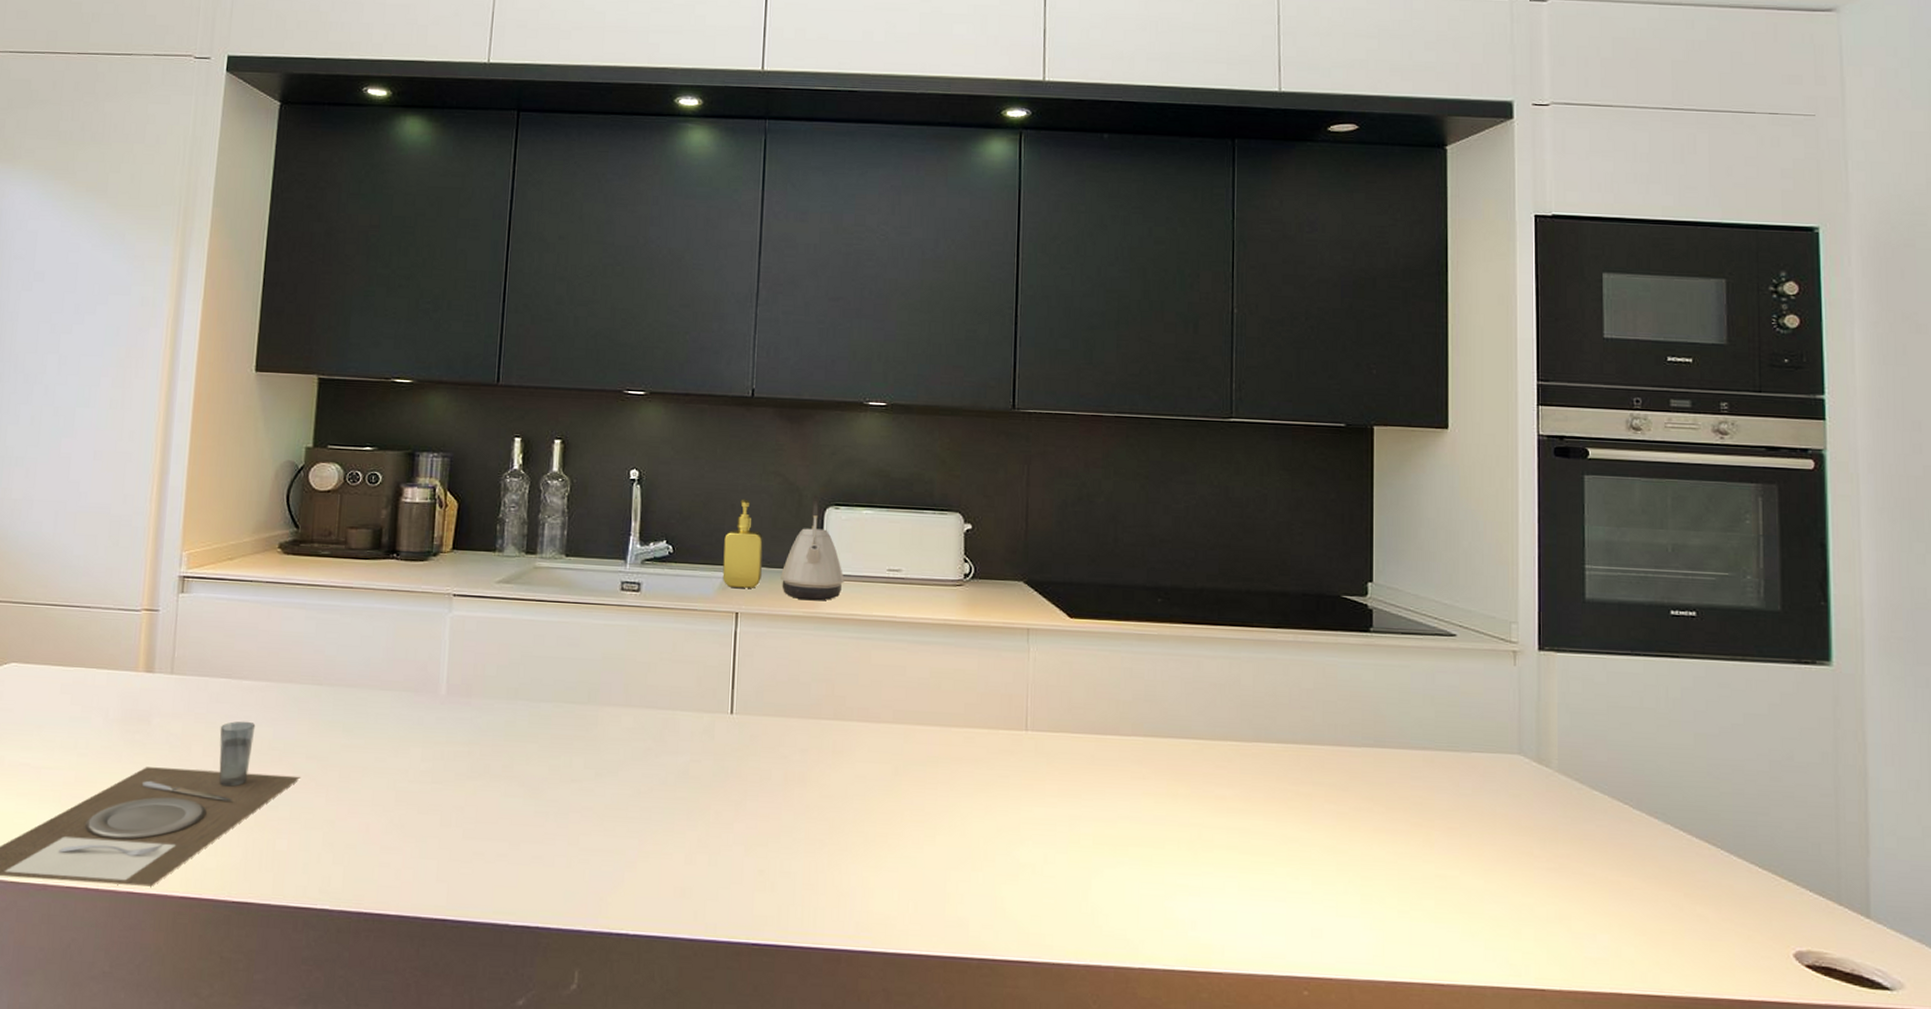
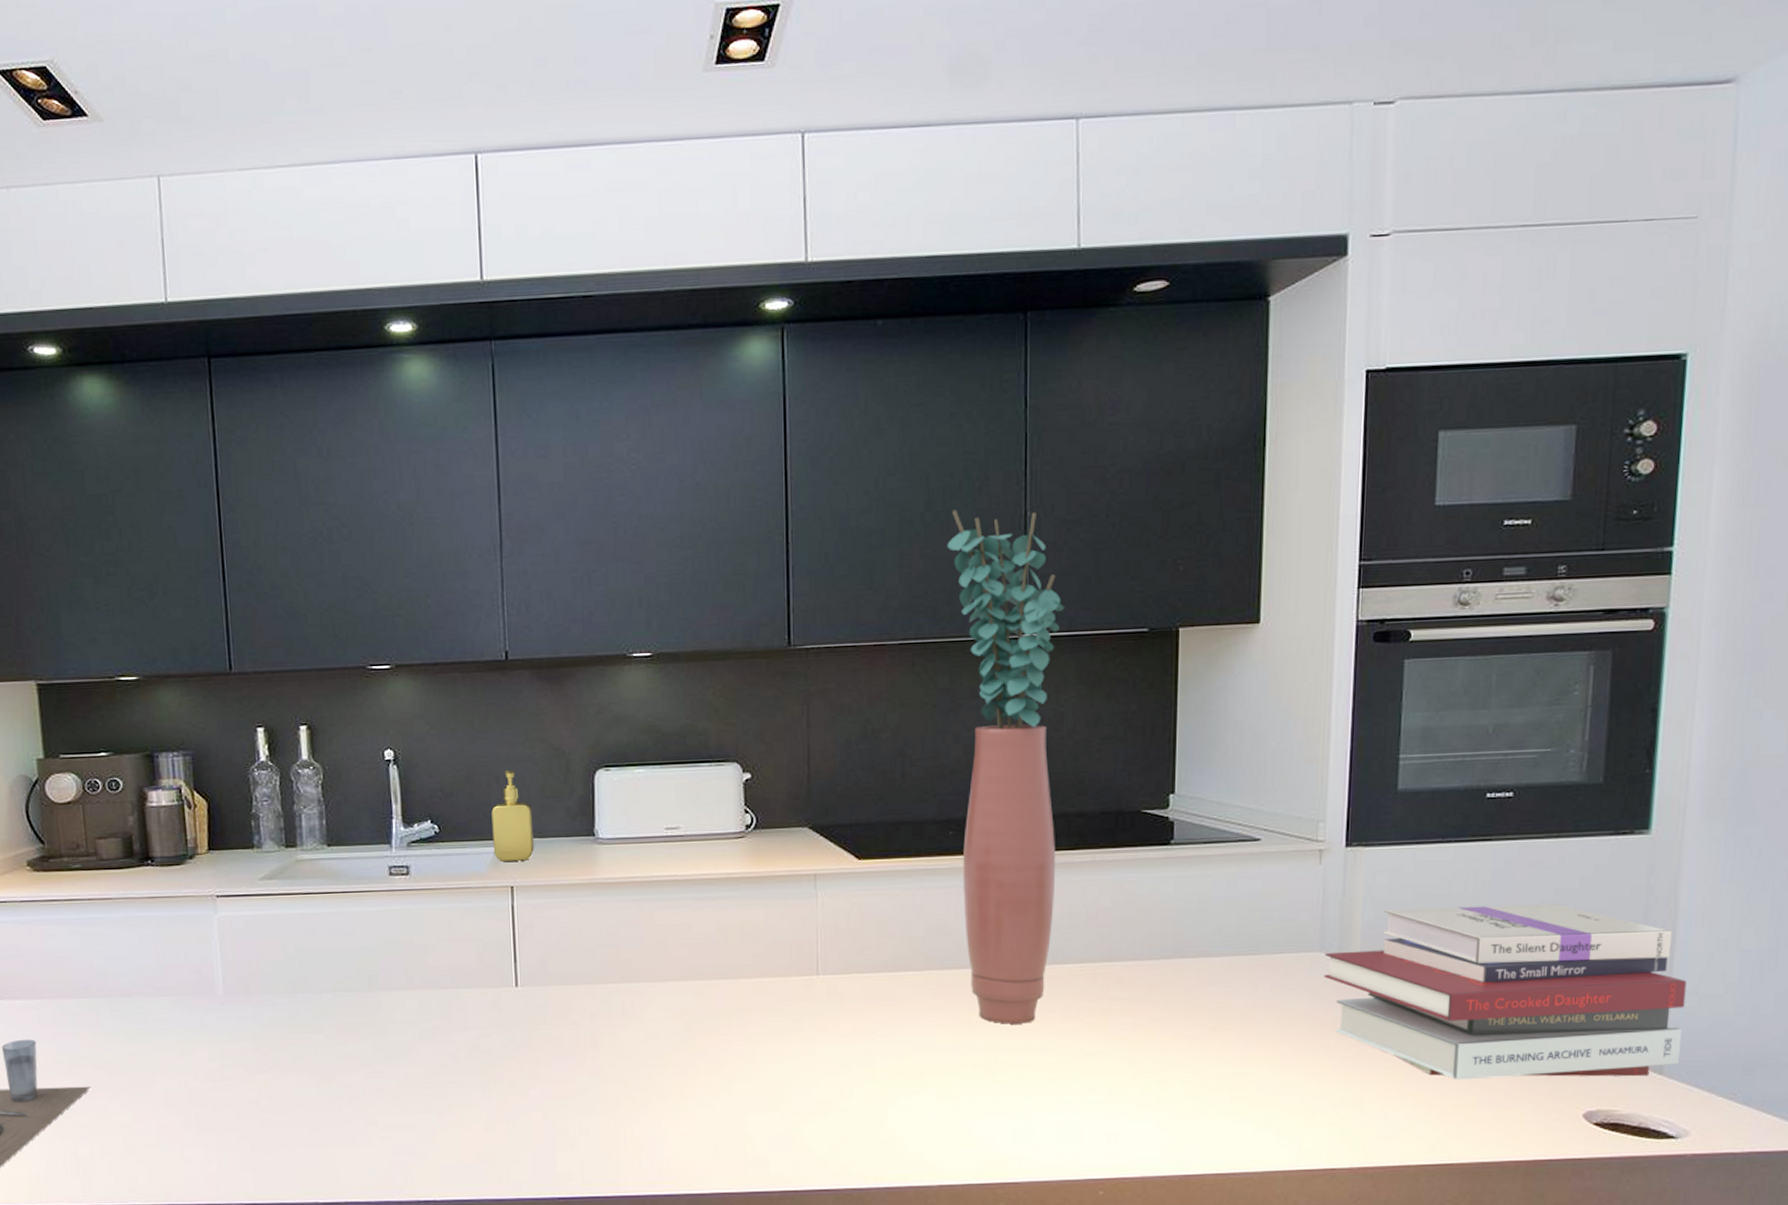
kettle: present [781,494,844,601] -> none [554,758,621,868]
vase: none [1161,301,1269,801] -> present [947,509,1065,1024]
books: none [1524,717,1886,919] -> present [1324,903,1687,1080]

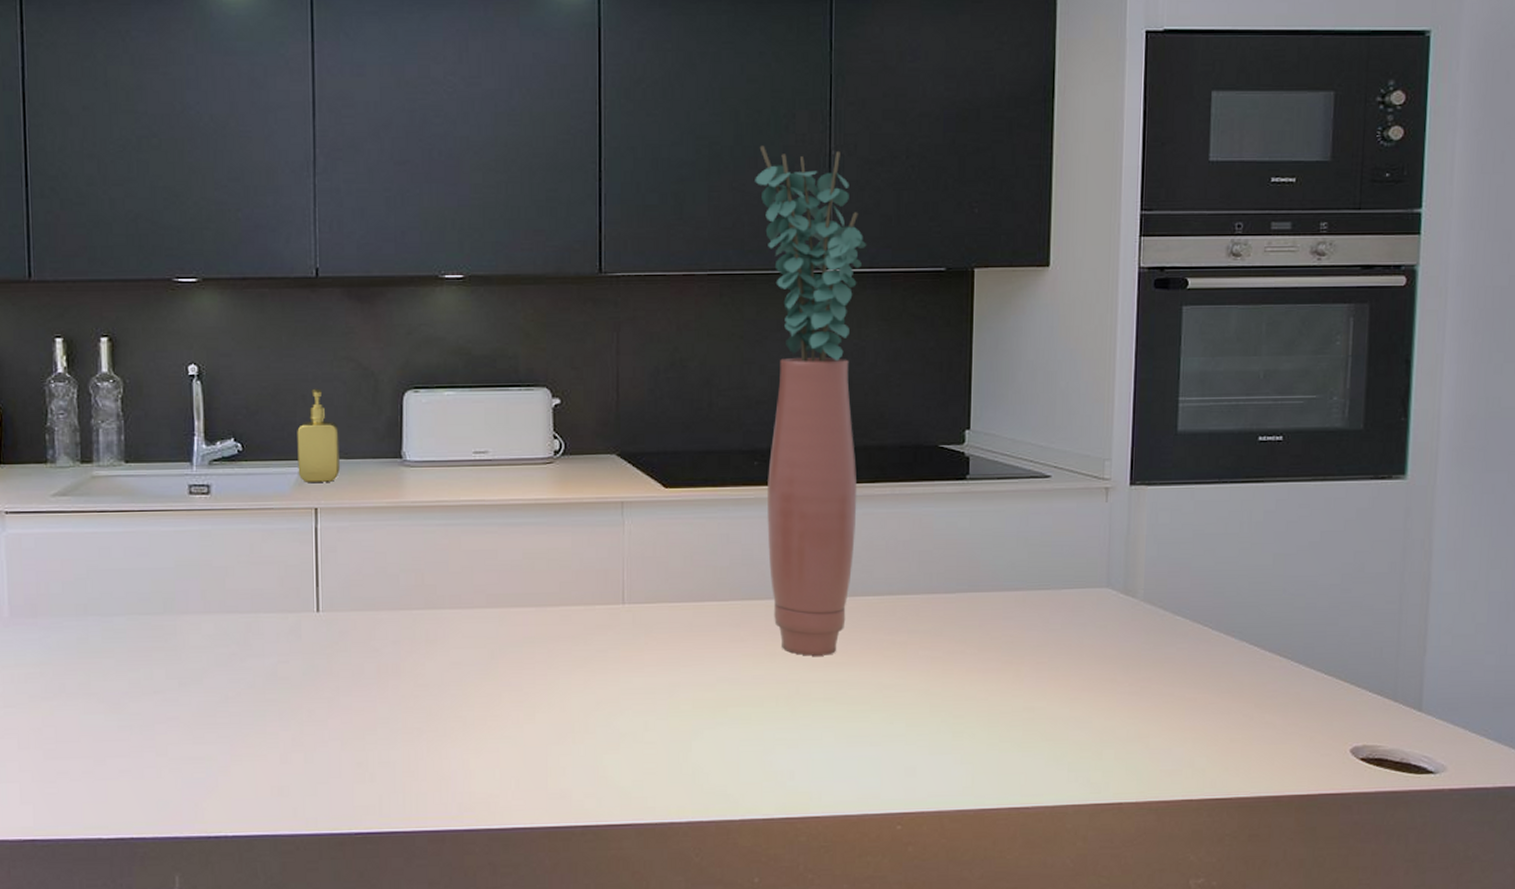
books: present [1324,903,1687,1080] -> none [1110,544,1441,715]

